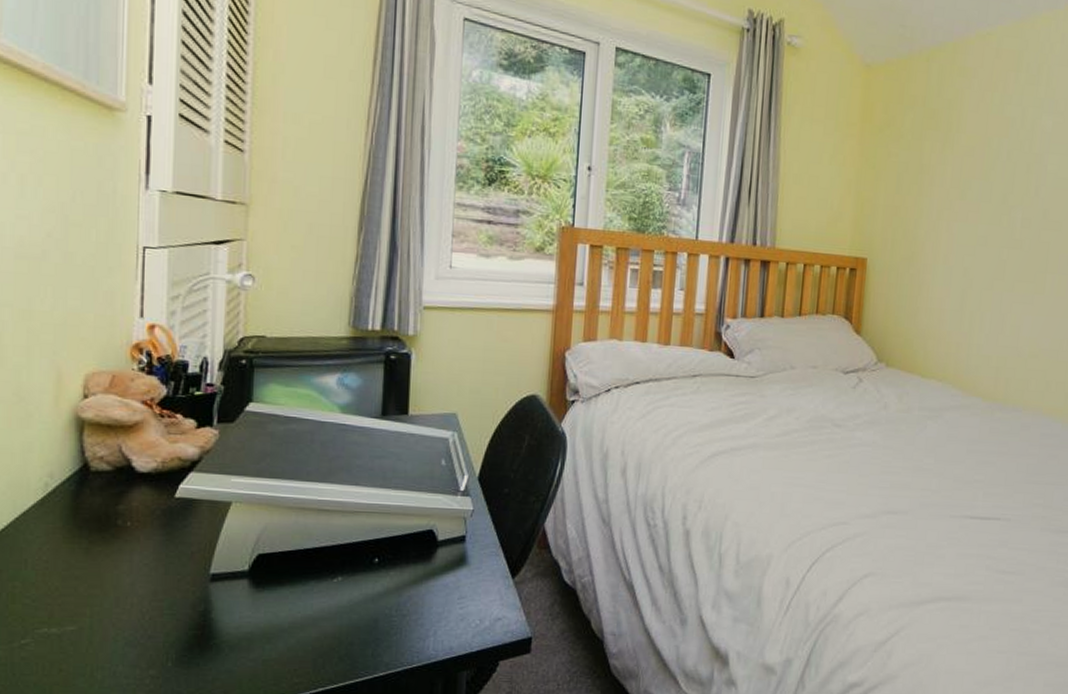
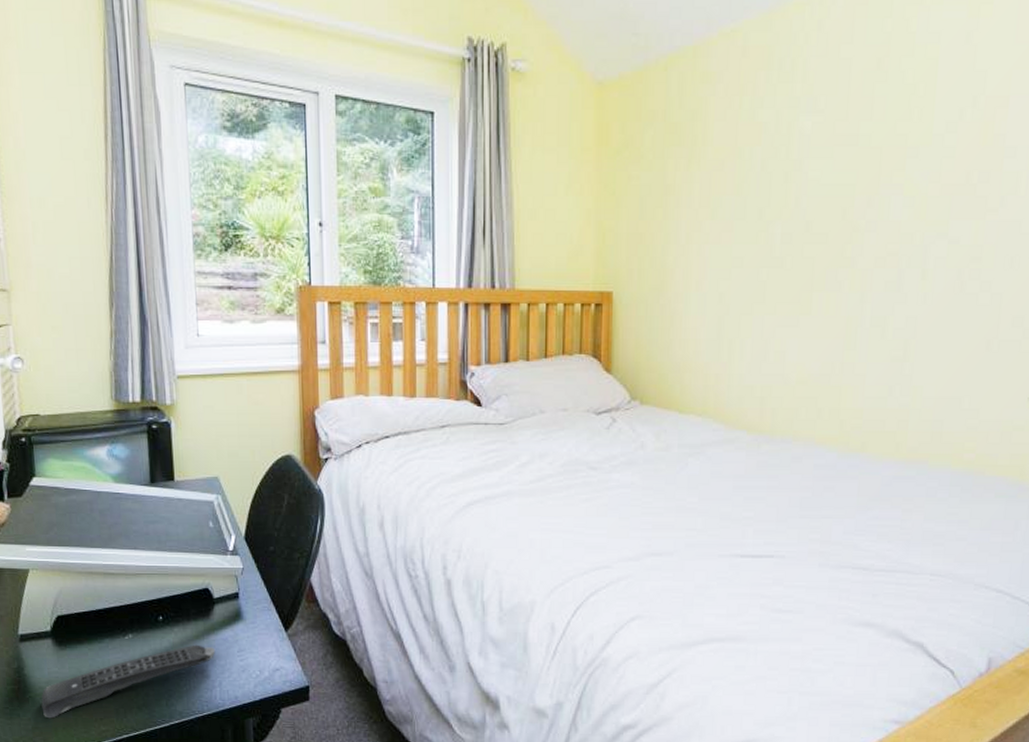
remote control: none [226,590,434,669] -> present [41,644,216,719]

